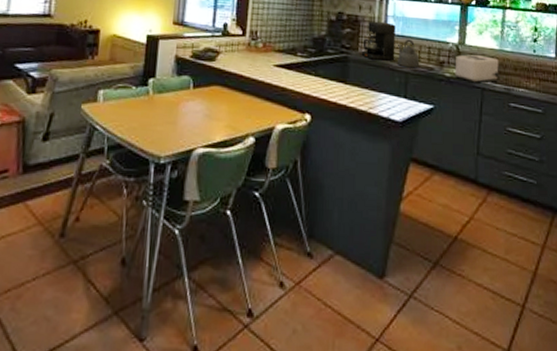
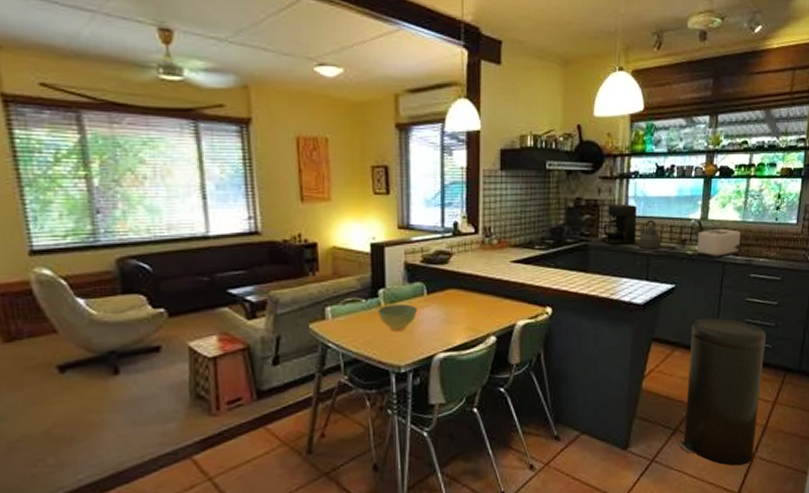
bowl: none [145,94,183,122] -> present [377,304,418,332]
pedal bin: none [437,143,531,316] -> present [677,317,767,466]

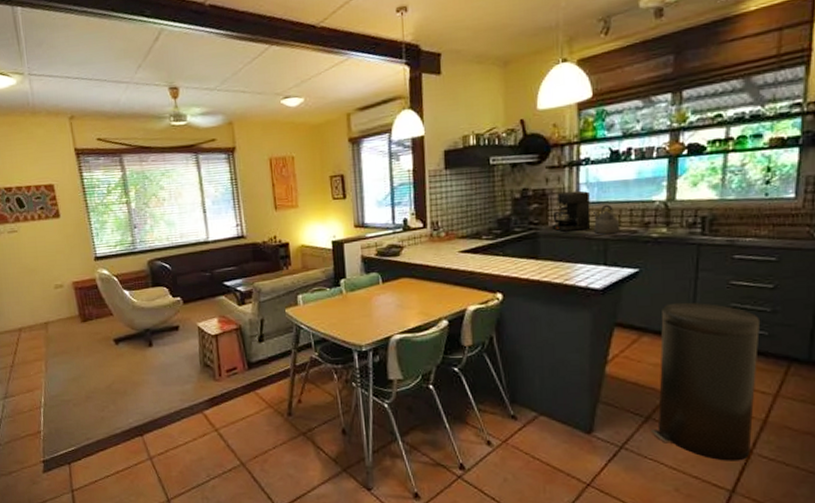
bowl: present [377,304,418,332] -> none [340,292,375,316]
toaster: present [697,228,741,258] -> none [663,208,720,240]

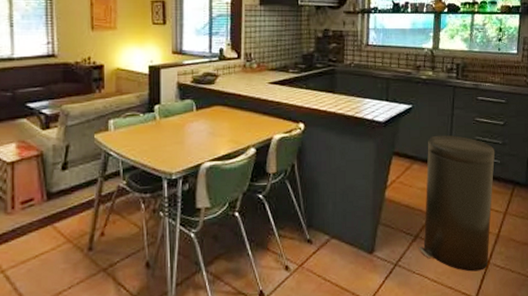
coffee maker: present [551,190,591,233] -> none [346,34,377,71]
kettle: present [593,204,621,235] -> none [379,48,399,74]

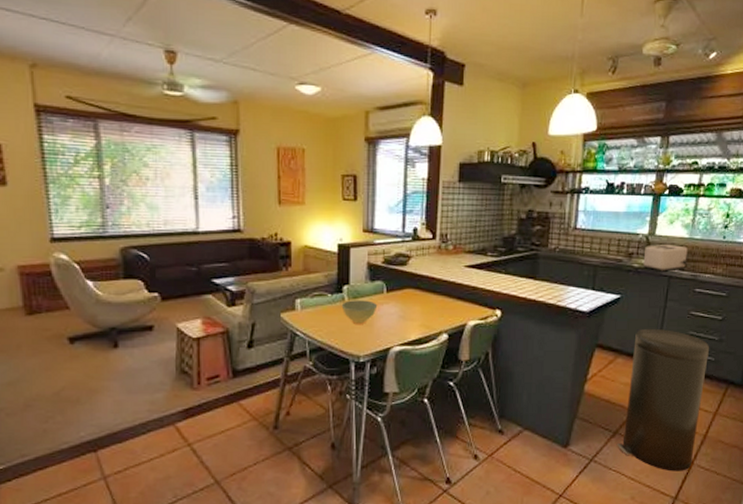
bowl: none [153,118,188,143] -> present [341,300,378,325]
toaster: none [430,56,469,82] -> present [643,244,688,272]

